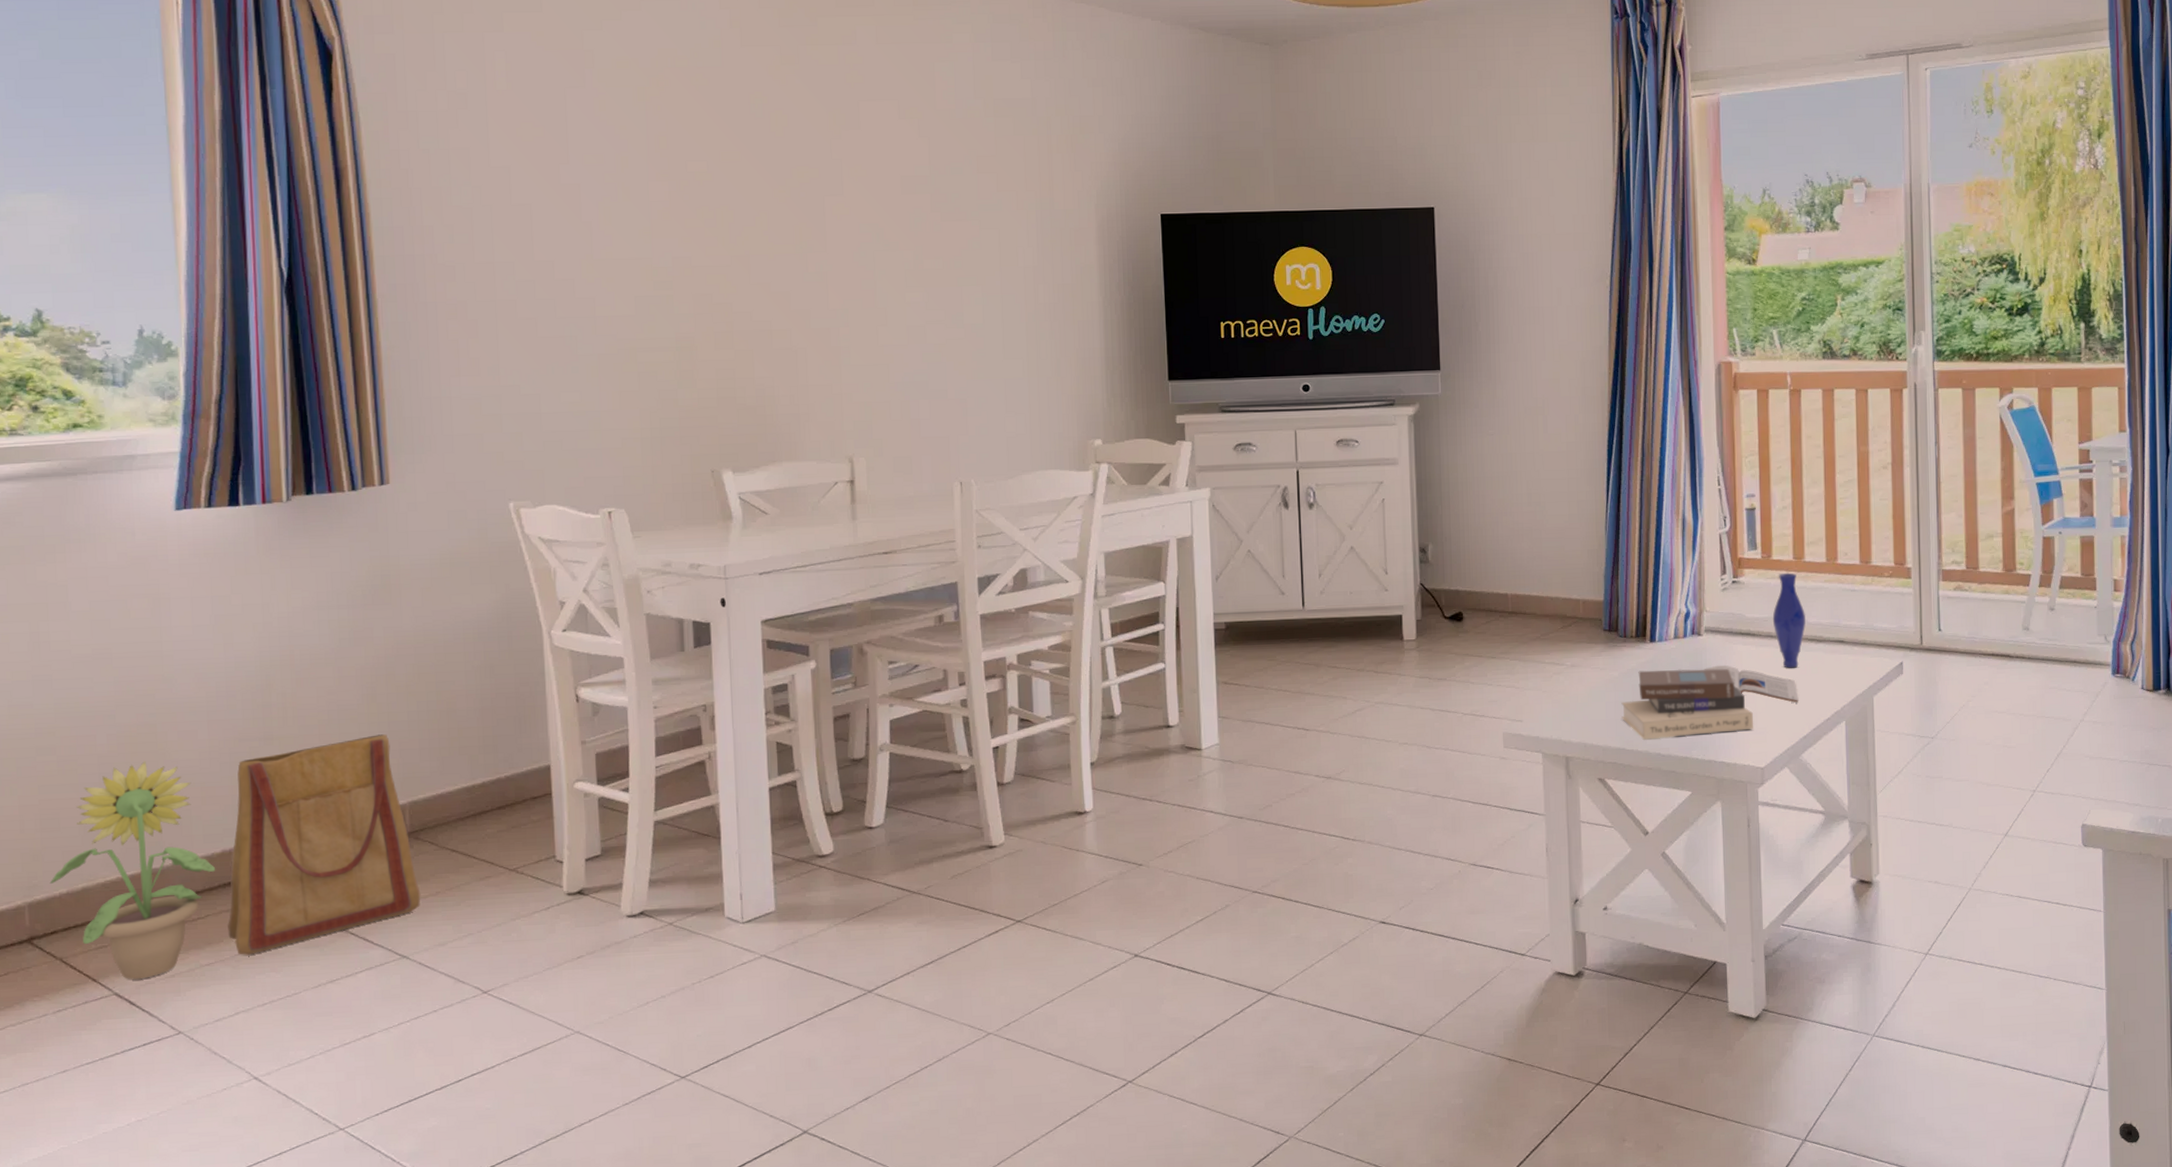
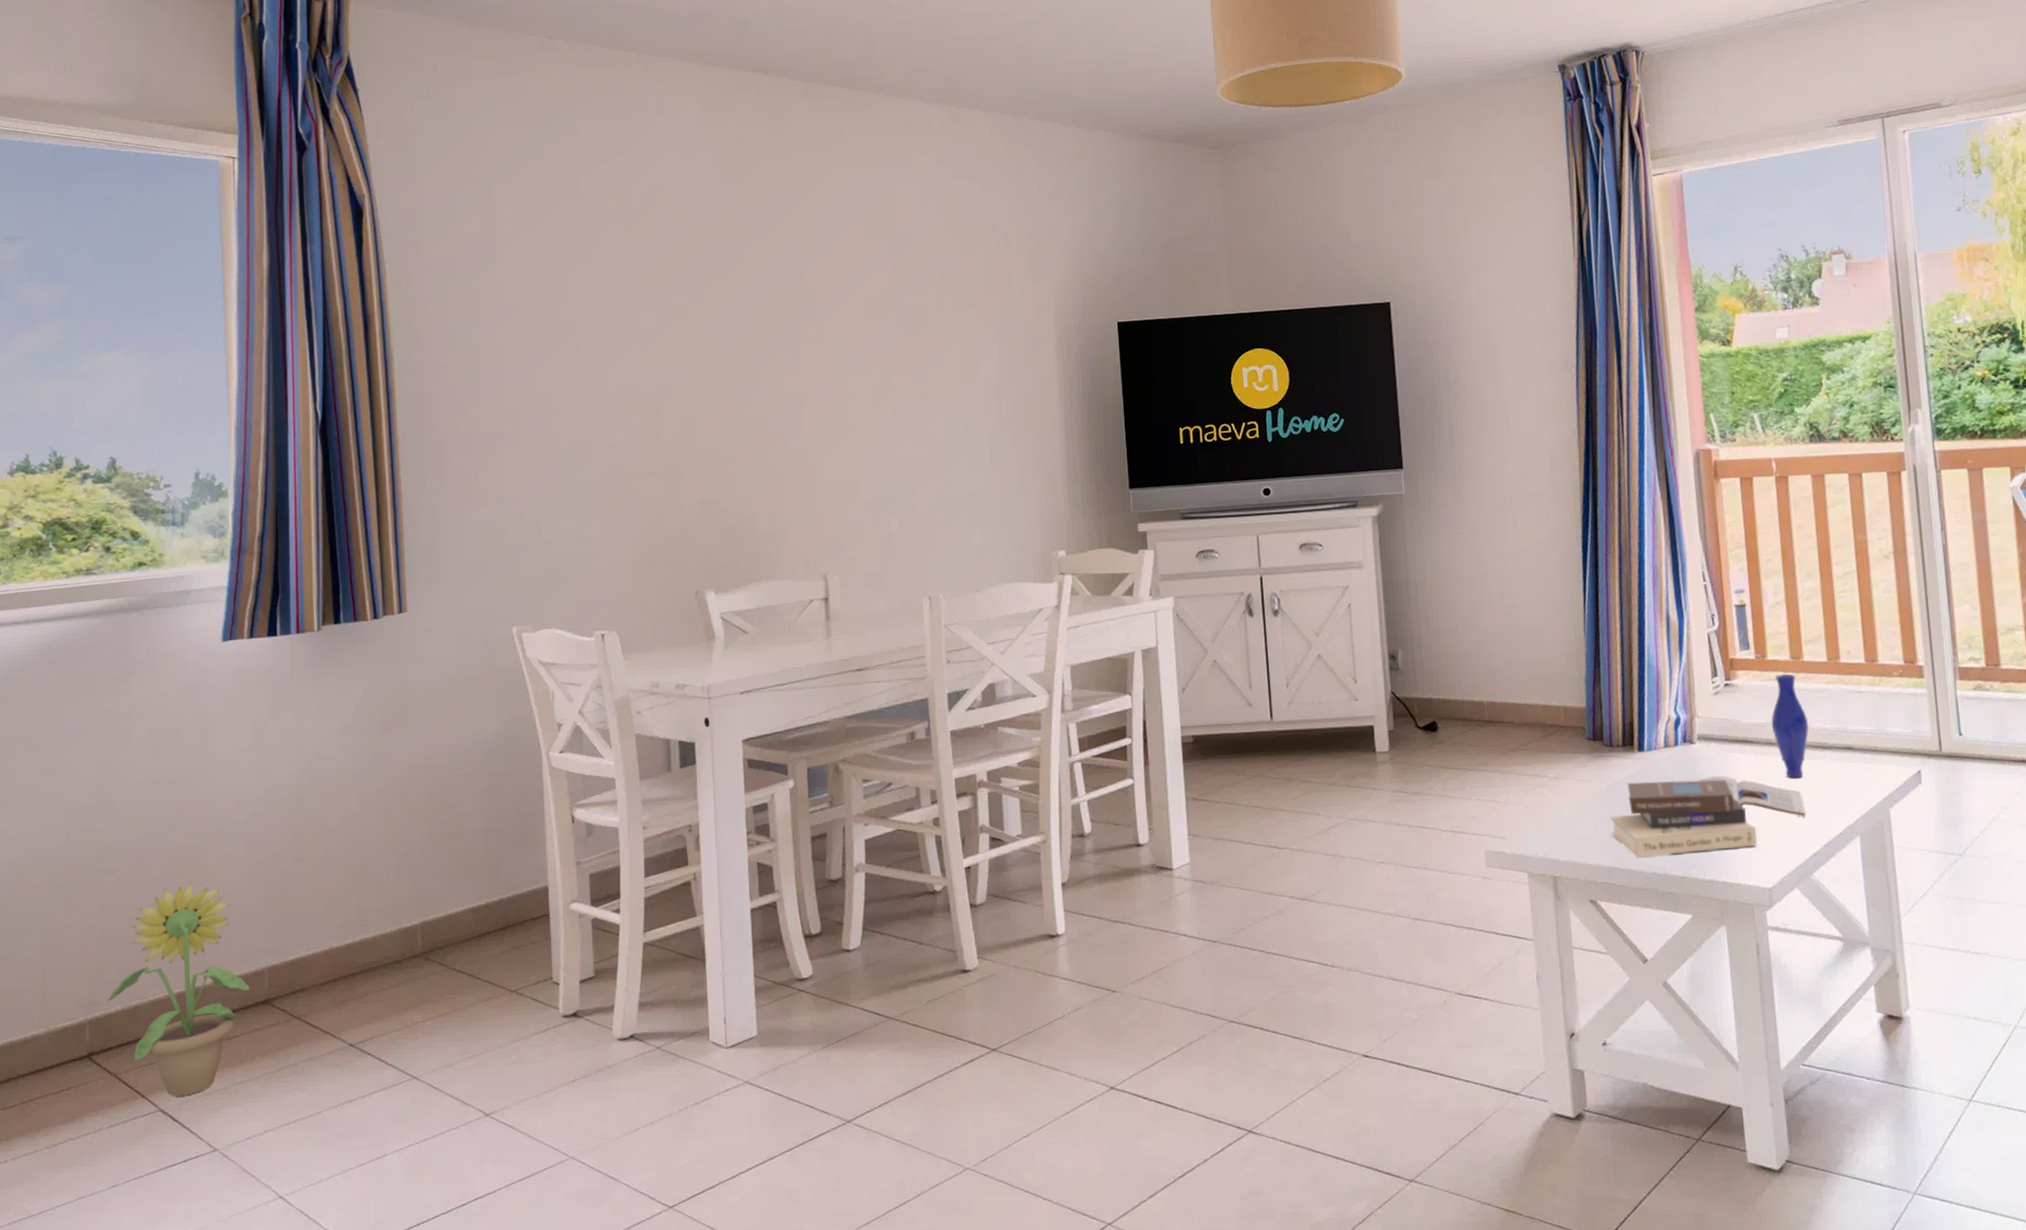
shopping bag: present [228,734,421,955] -> none [259,856,430,1074]

